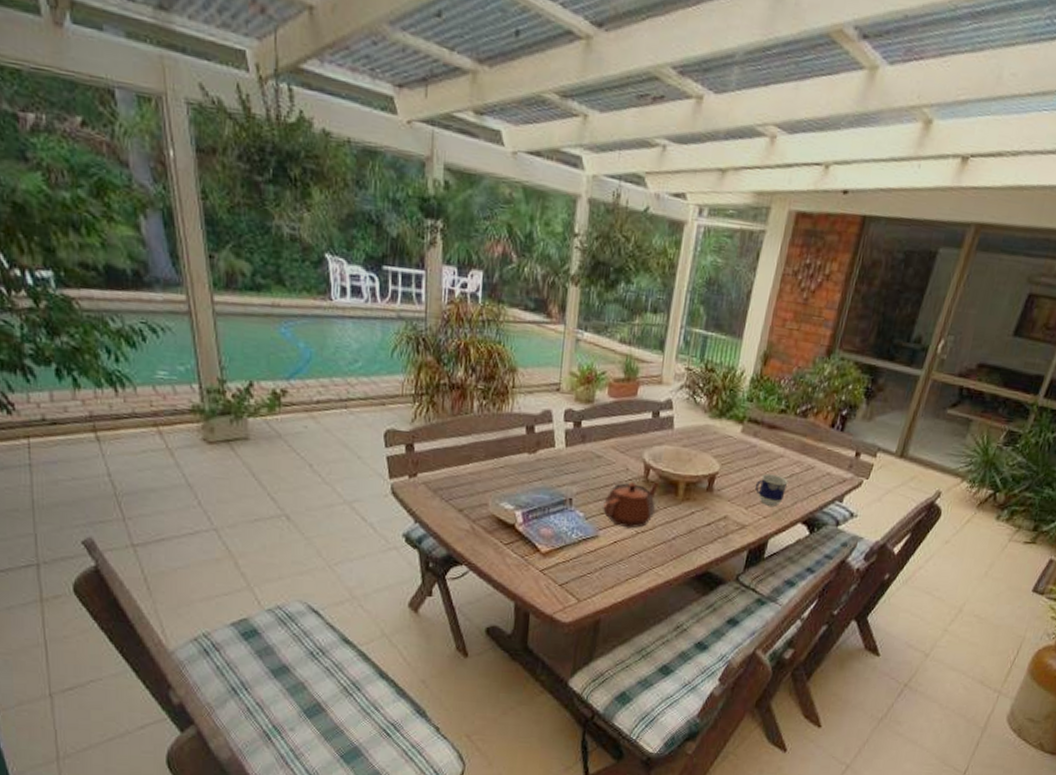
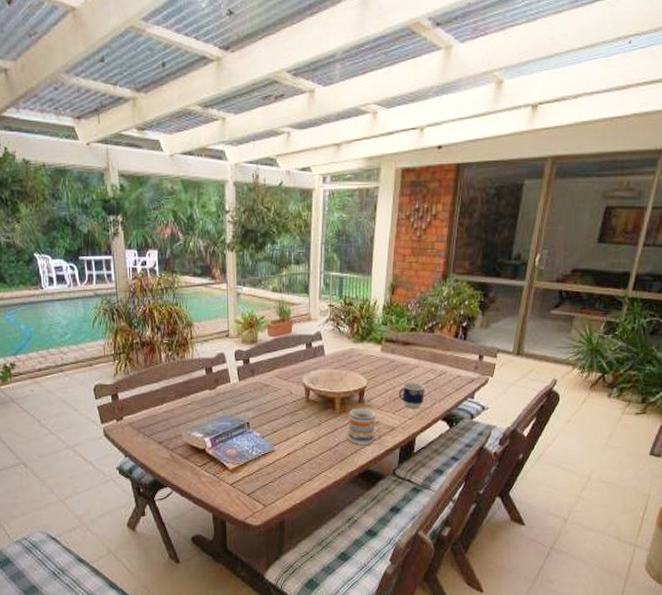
teapot: present [602,482,659,529] -> none [274,400,319,441]
mug: none [688,496,726,542] -> present [348,408,376,445]

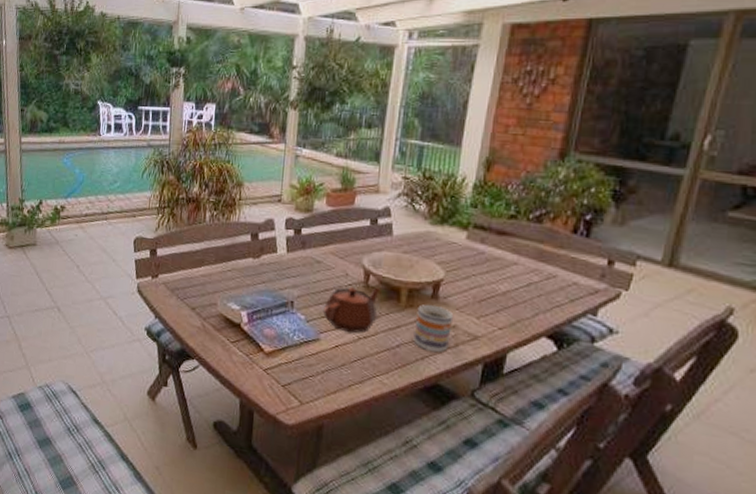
teapot: none [274,400,319,441] -> present [322,287,380,334]
cup: present [398,382,426,409] -> none [486,282,526,317]

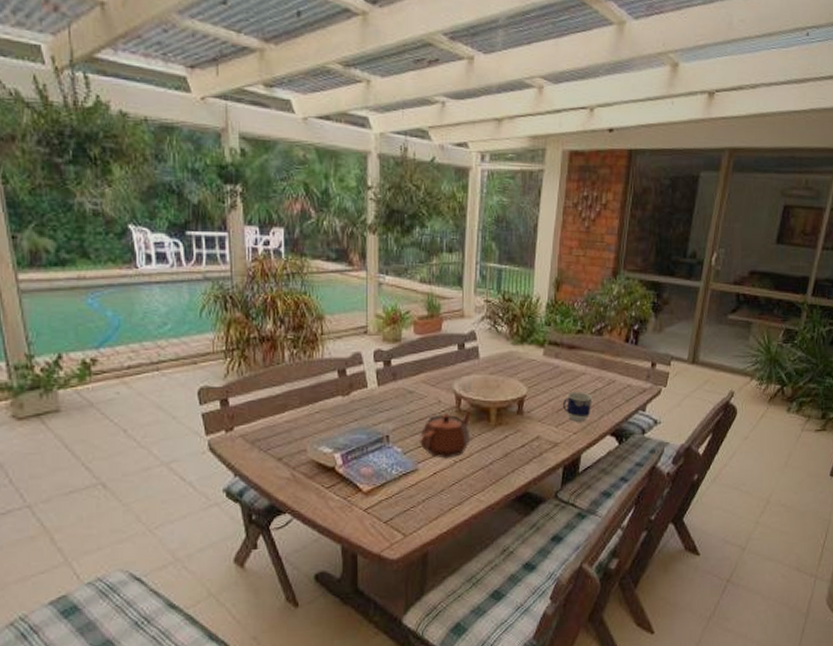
mug: present [413,304,454,352] -> none [504,420,537,463]
cup: none [486,282,526,317] -> present [562,392,593,422]

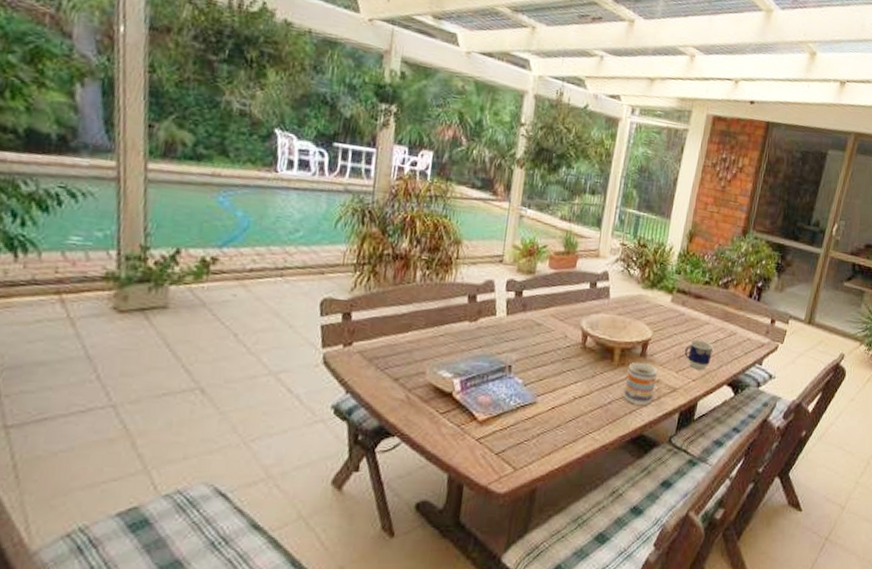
teapot: present [418,410,471,459] -> none [540,348,596,394]
mug: none [504,420,537,463] -> present [623,362,658,405]

